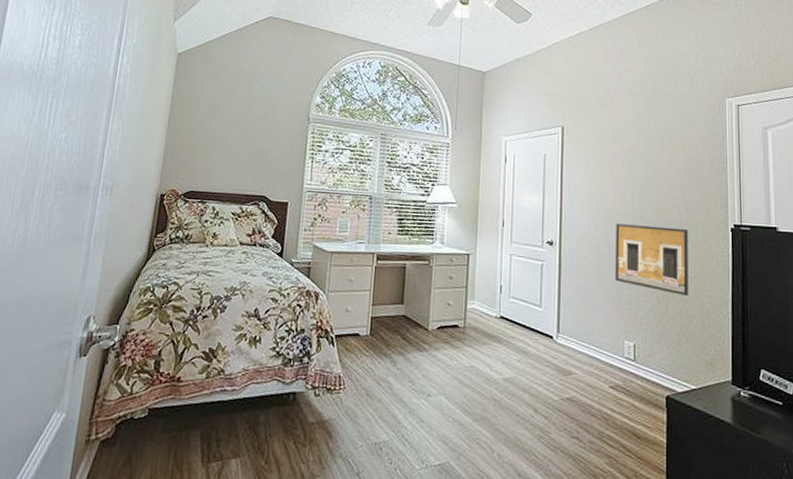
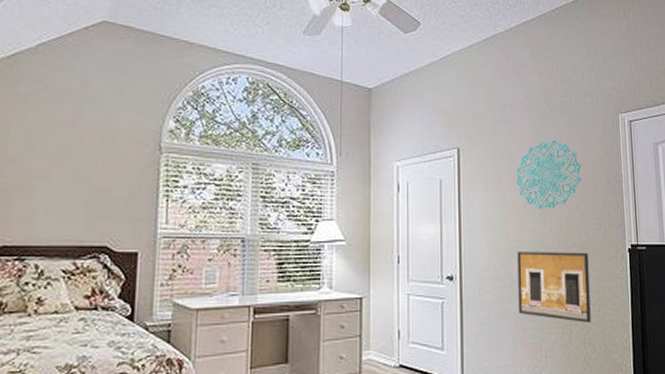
wall decoration: none [618,122,684,186] -> present [516,140,582,210]

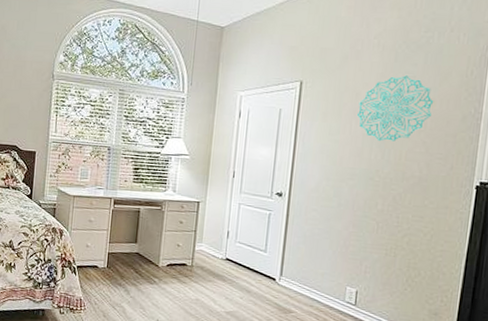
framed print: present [517,252,591,324] -> none [343,178,427,250]

